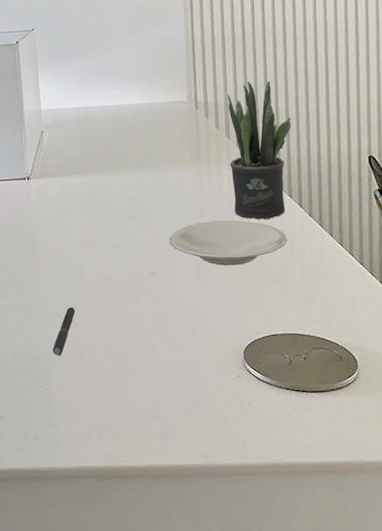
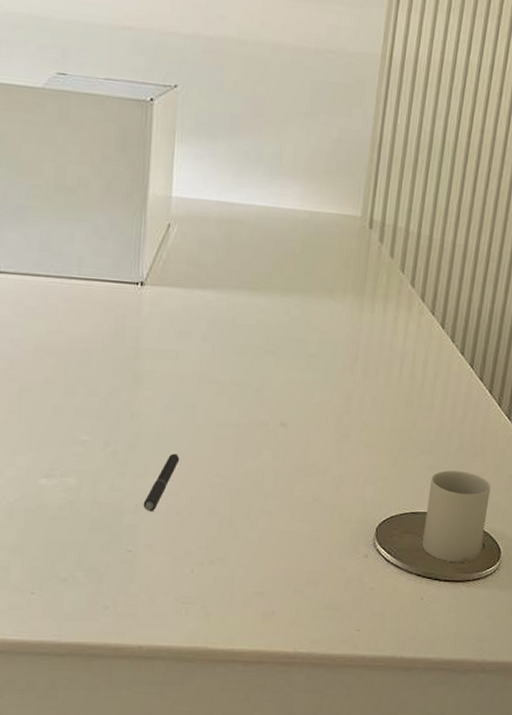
saucer: present [169,220,288,266] -> none [310,369,450,427]
potted plant: present [226,80,292,219] -> none [394,205,481,377]
cup: none [283,295,340,376] -> present [422,470,491,563]

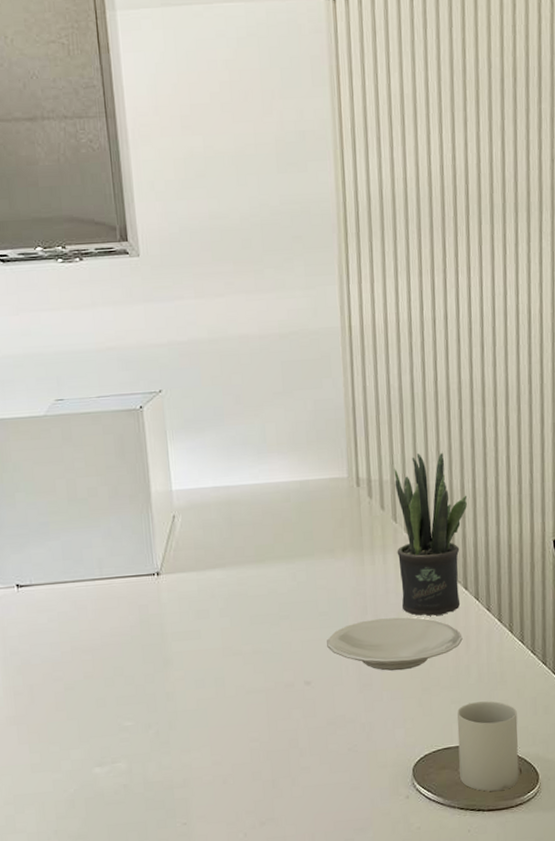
pen: present [143,453,180,512] -> none [190,725,218,784]
saucer: none [310,369,450,427] -> present [327,617,463,671]
potted plant: none [394,205,481,377] -> present [393,452,468,616]

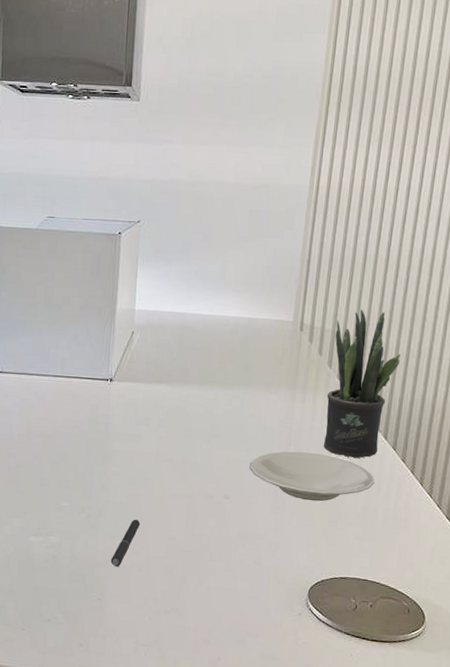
pen: none [190,725,218,784] -> present [110,519,141,567]
cup: present [457,701,519,792] -> none [351,541,415,625]

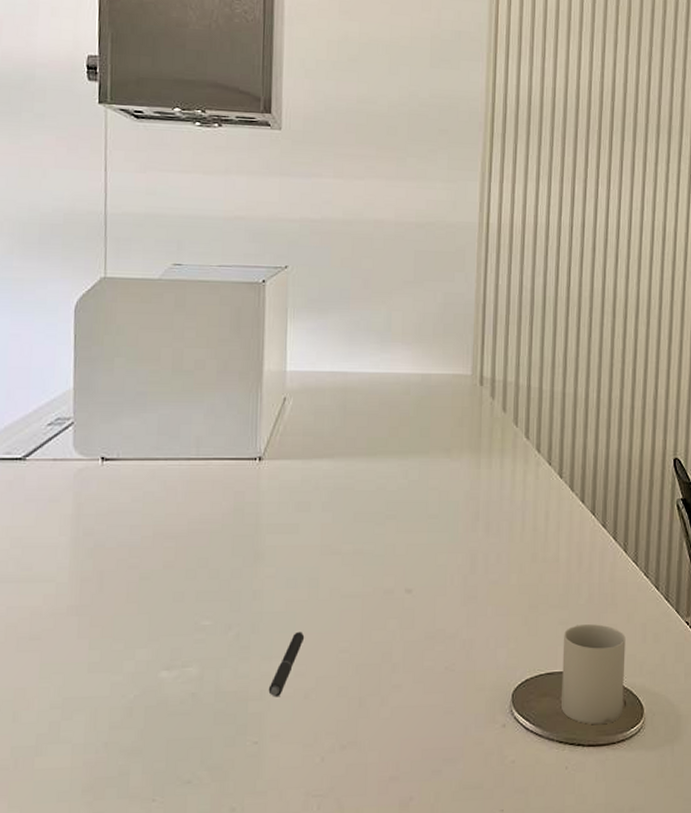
saucer: present [249,451,375,501] -> none [433,527,575,585]
potted plant: present [324,310,401,458] -> none [515,358,591,528]
cup: none [351,541,415,625] -> present [562,624,626,725]

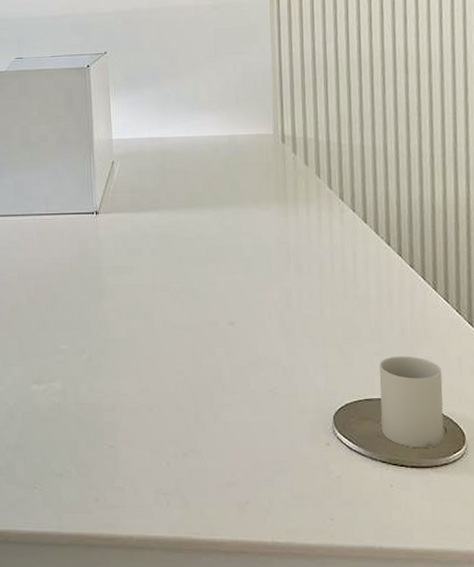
pen: present [268,631,305,698] -> none [118,356,145,410]

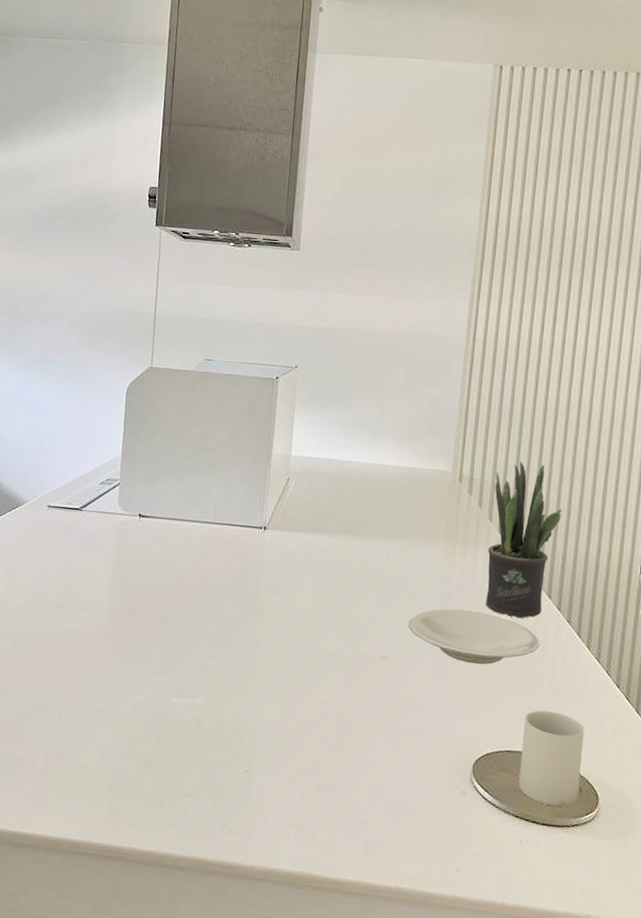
saucer: none [251,267,385,319] -> present [408,609,540,665]
potted plant: none [317,114,390,268] -> present [486,462,562,618]

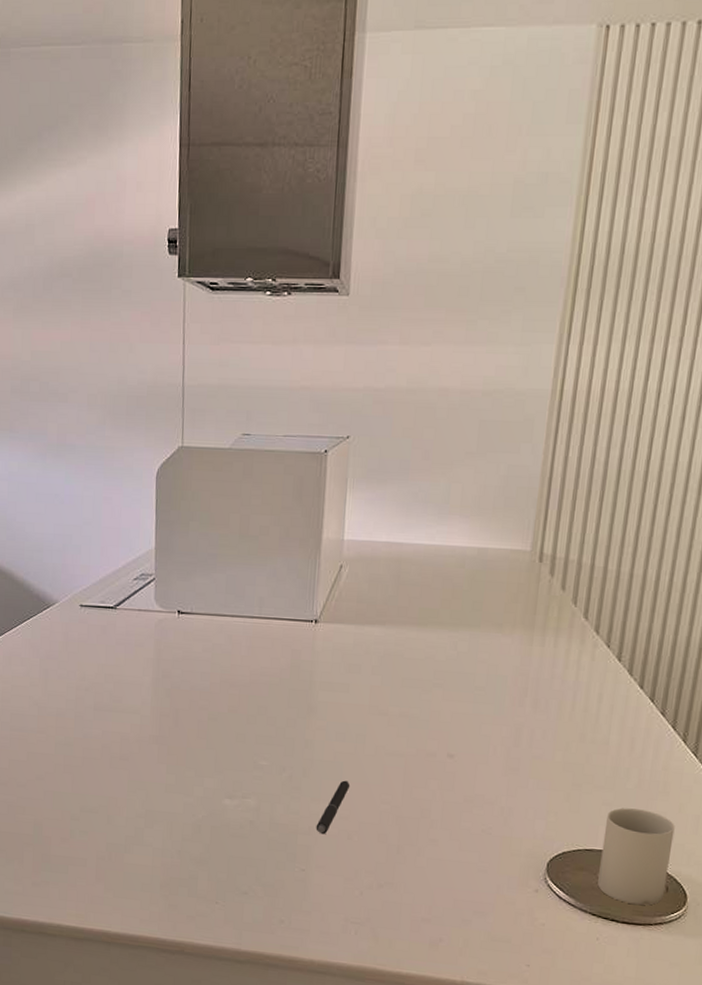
pen: none [259,680,293,735] -> present [316,780,350,835]
saucer: present [408,609,540,665] -> none [478,703,628,761]
potted plant: present [486,462,562,618] -> none [566,536,662,711]

